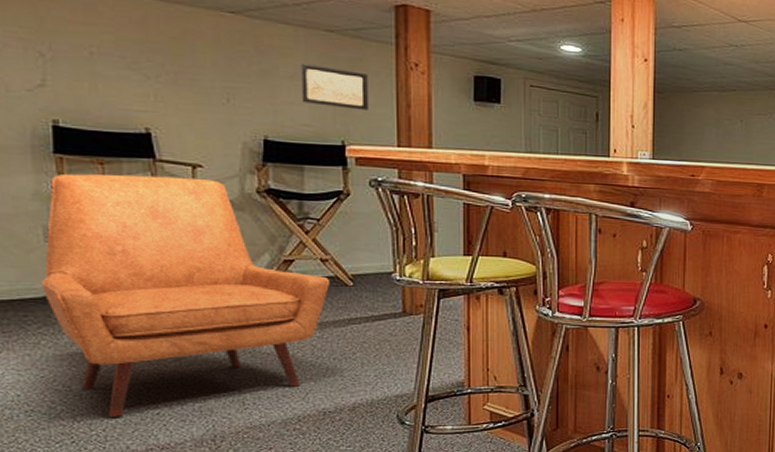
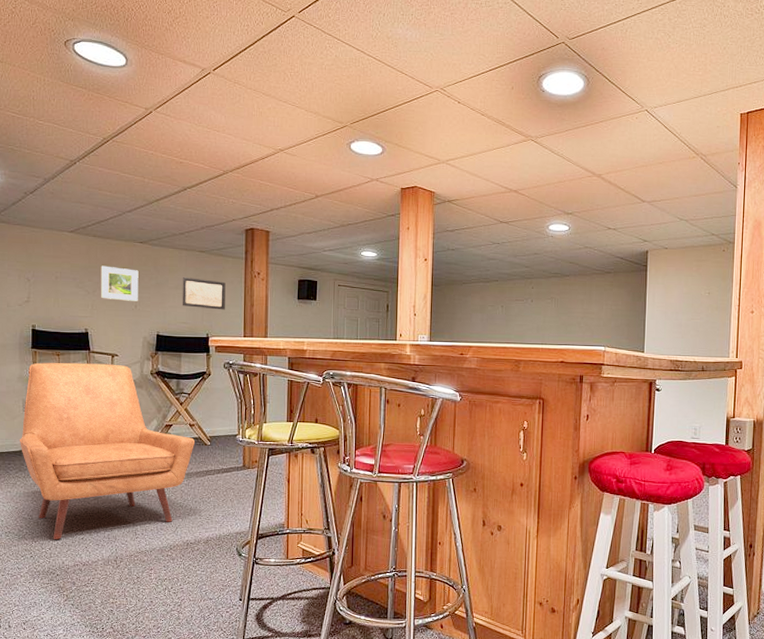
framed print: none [167,40,231,93] -> present [100,265,139,301]

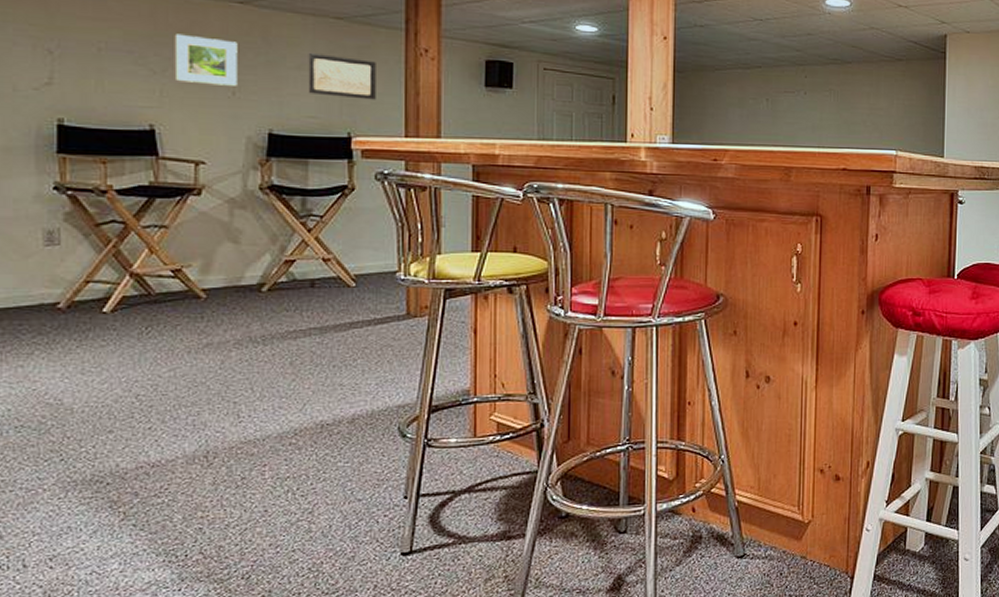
chair: present [19,362,194,539] -> none [37,173,331,432]

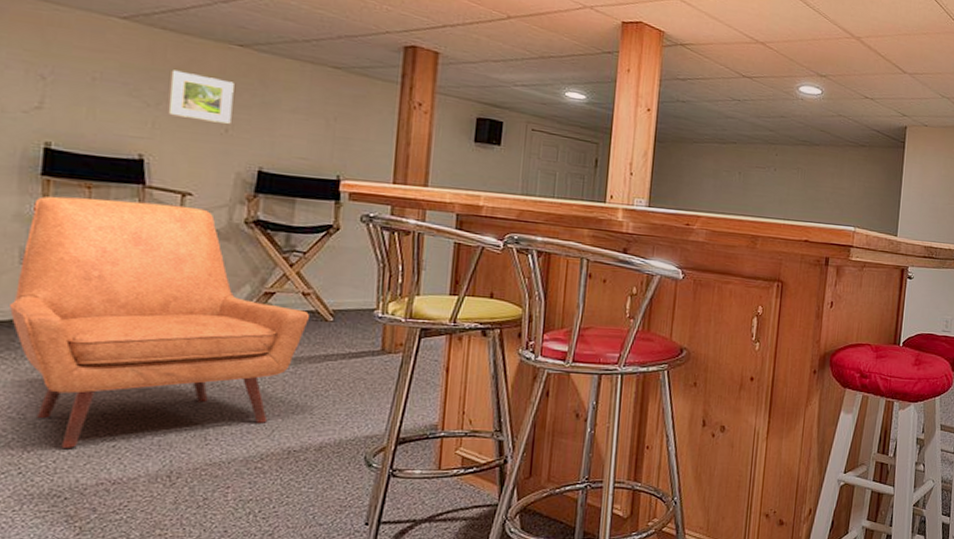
chair: none [37,173,331,432] -> present [8,196,309,448]
wall art: present [308,53,376,100] -> none [300,98,370,147]

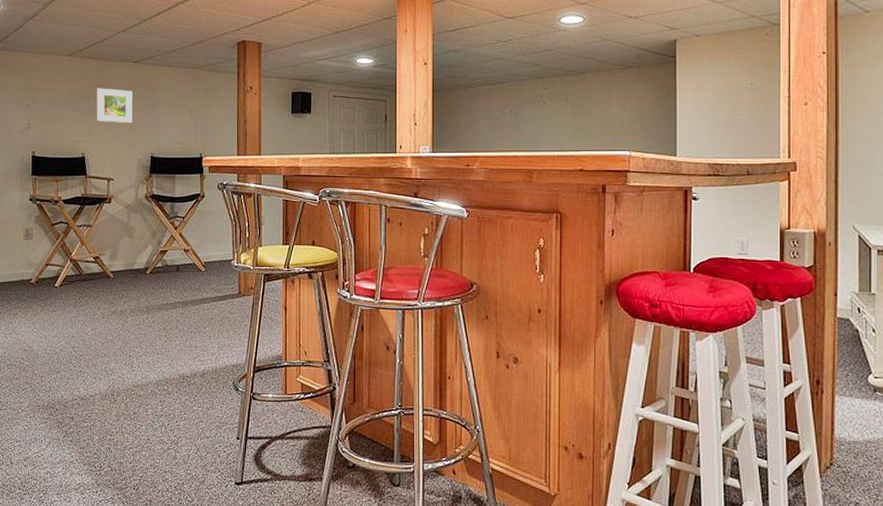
chair: present [8,196,309,448] -> none [20,188,189,372]

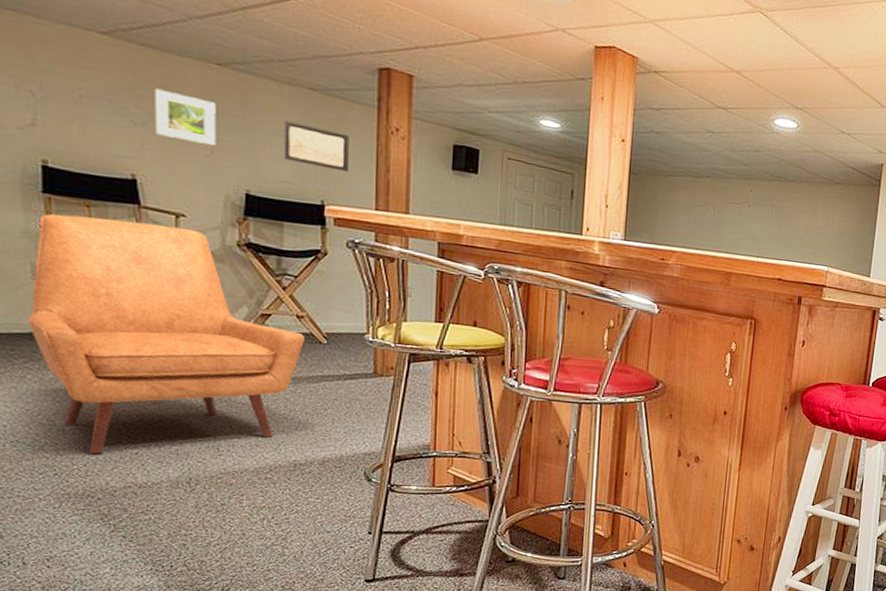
chair: none [20,188,189,372] -> present [27,214,304,454]
wall art: none [175,96,218,128] -> present [283,121,349,172]

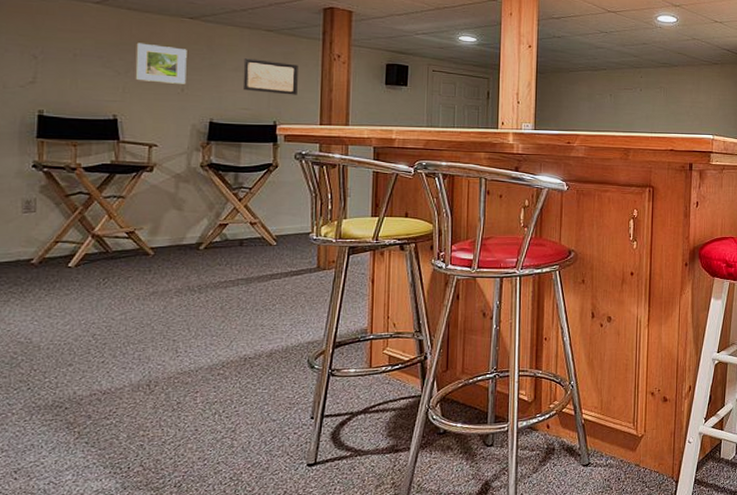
chair: present [27,214,304,454] -> none [15,154,256,366]

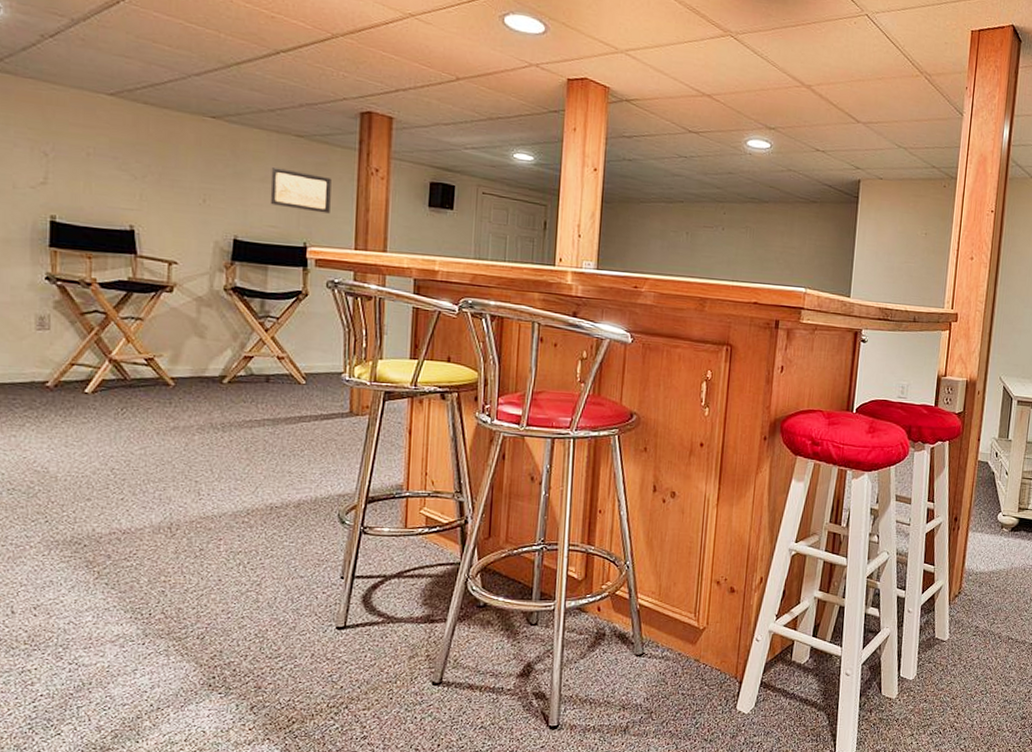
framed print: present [135,43,187,84] -> none [153,143,209,194]

